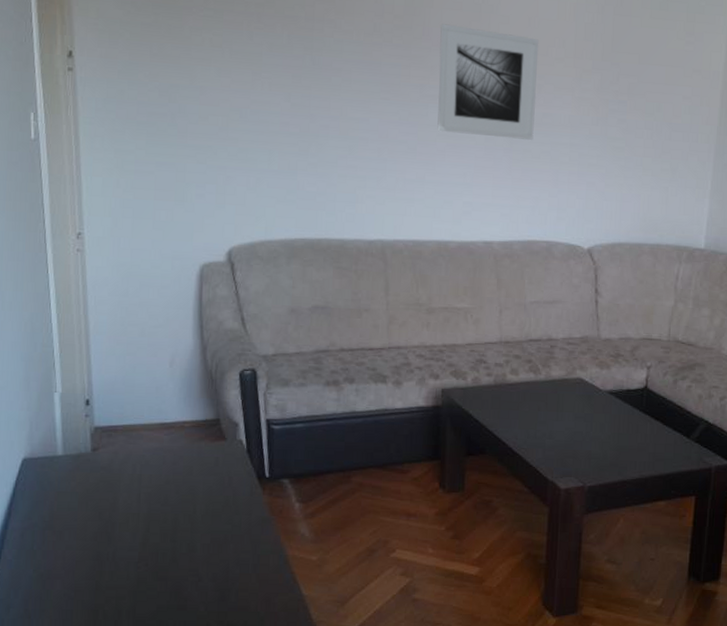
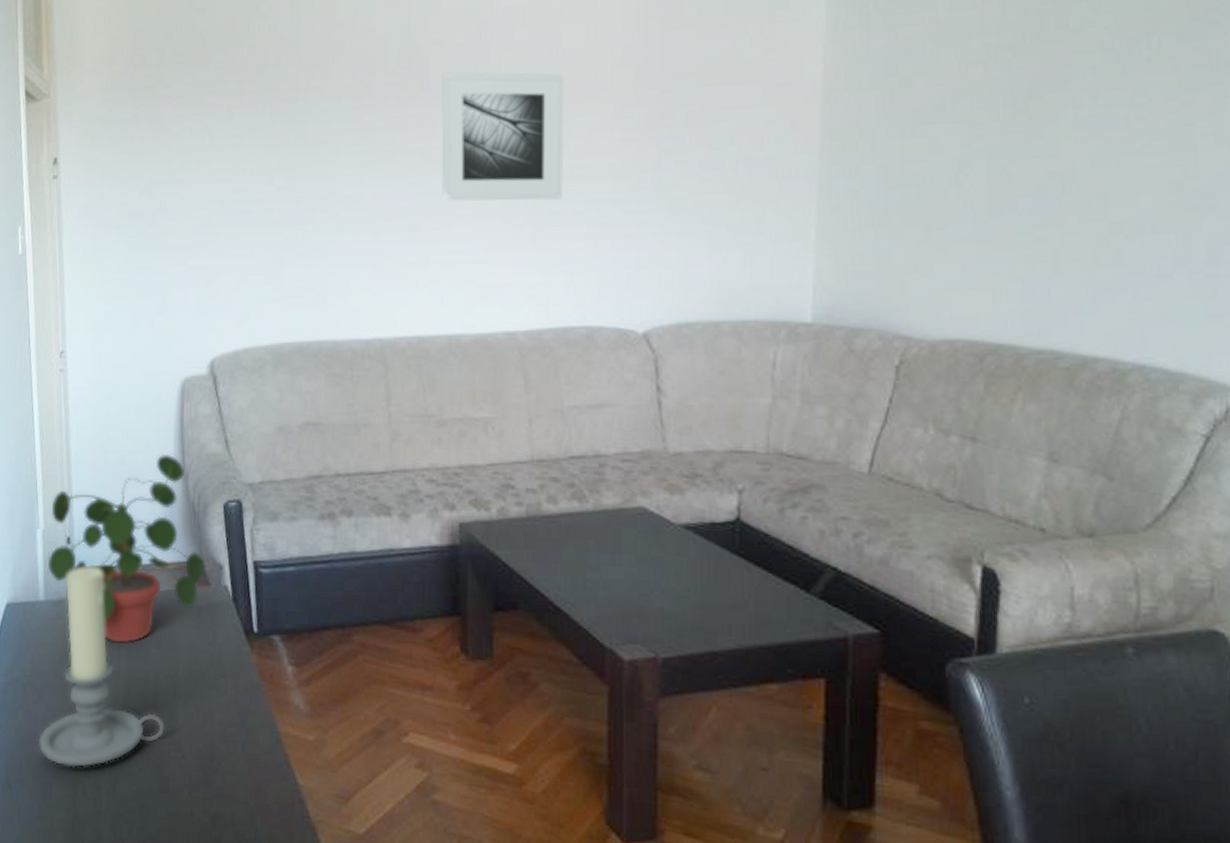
candle holder: none [58,425,183,595] -> present [38,567,165,768]
potted plant: none [65,328,221,490] -> present [47,453,204,644]

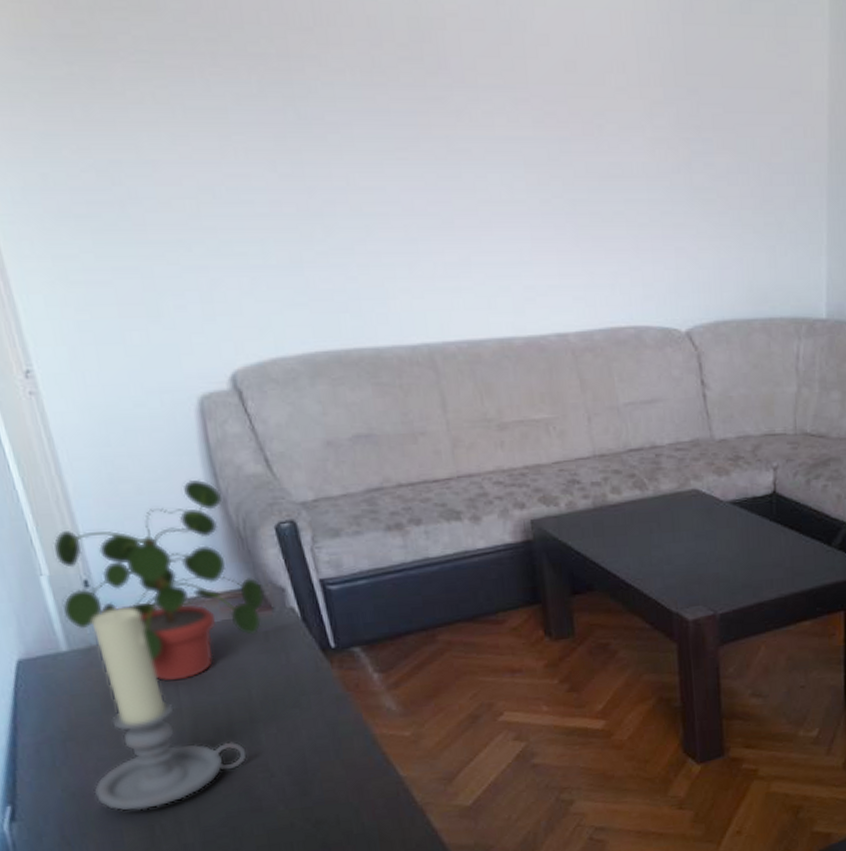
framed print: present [441,72,564,201] -> none [460,51,601,199]

